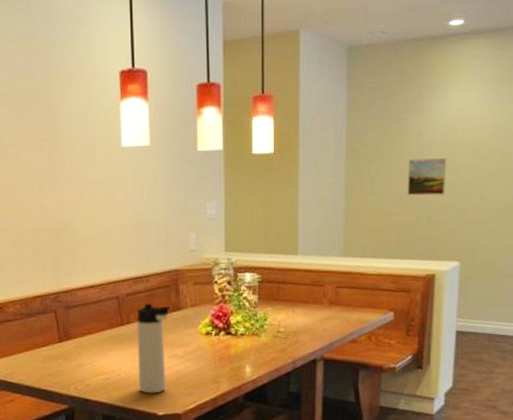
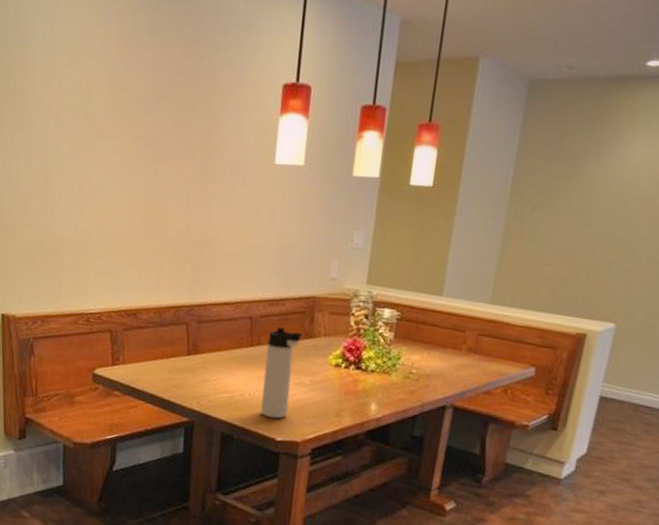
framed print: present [407,157,447,196] -> none [569,208,620,251]

